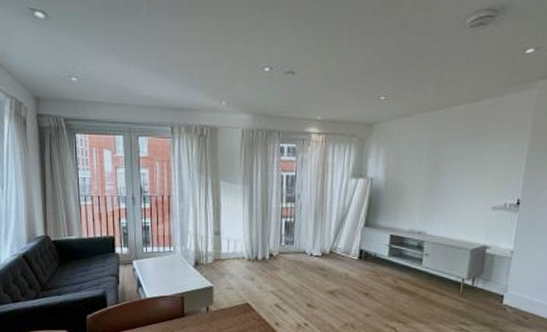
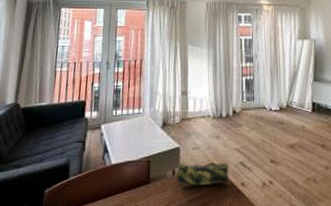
pencil case: none [210,302,264,323] -> present [176,162,229,186]

